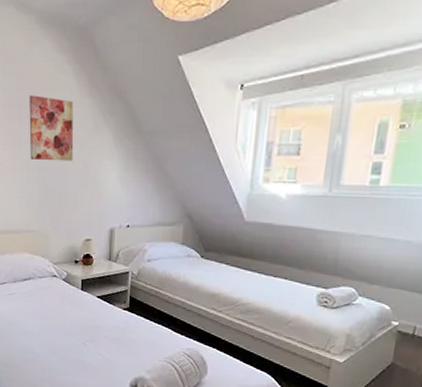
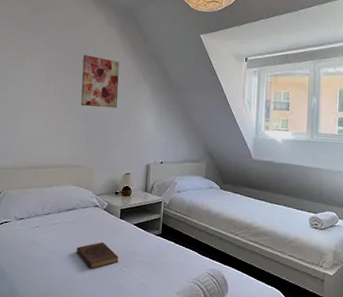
book: none [36,314,81,342] -> present [77,242,119,269]

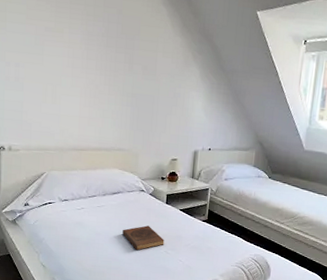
wall art: present [81,55,119,108] -> none [125,29,167,90]

